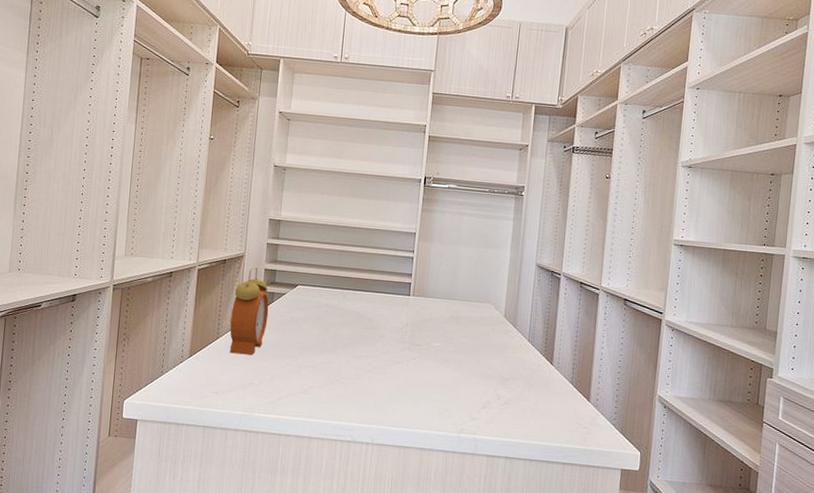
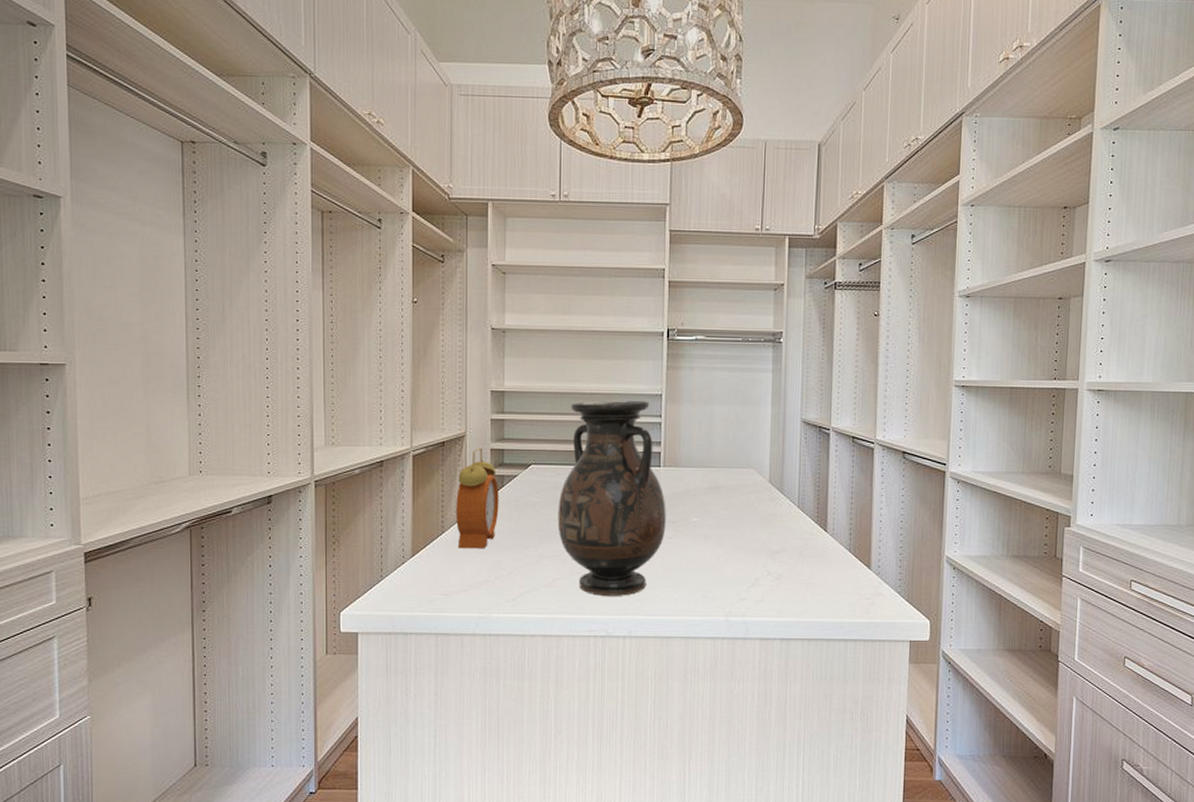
vase: none [317,234,413,407] -> present [558,400,666,596]

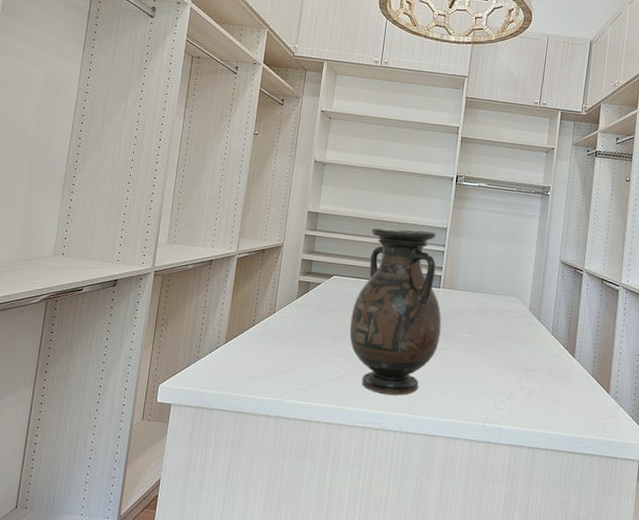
alarm clock: present [456,447,499,549] -> none [264,257,305,343]

